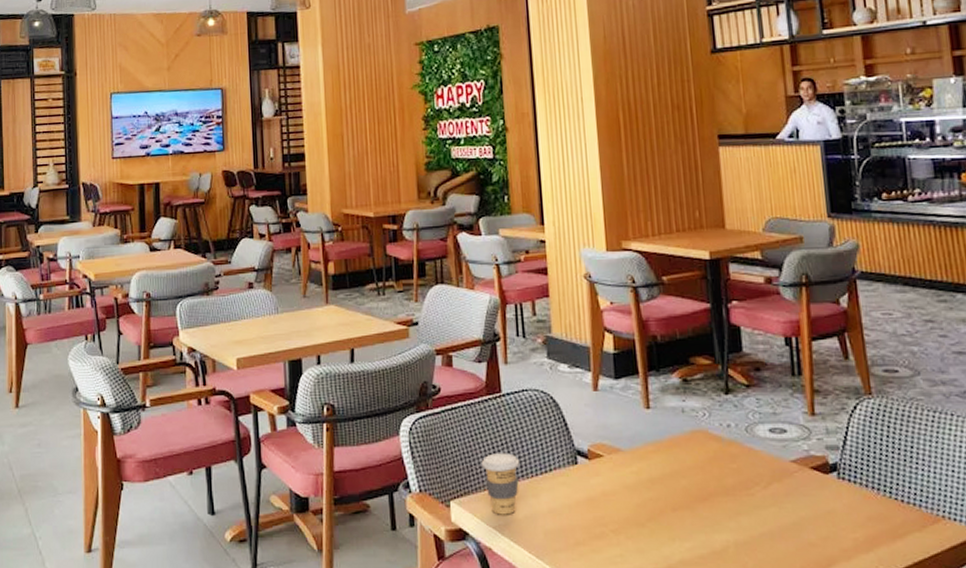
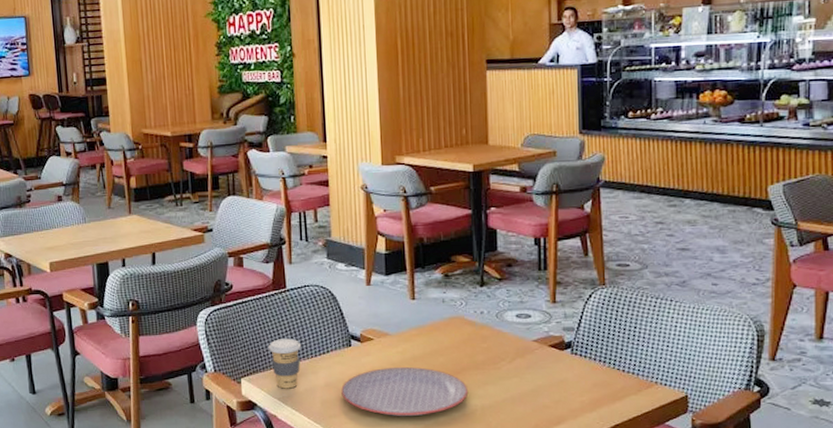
plate: none [567,490,718,554] -> present [341,366,469,417]

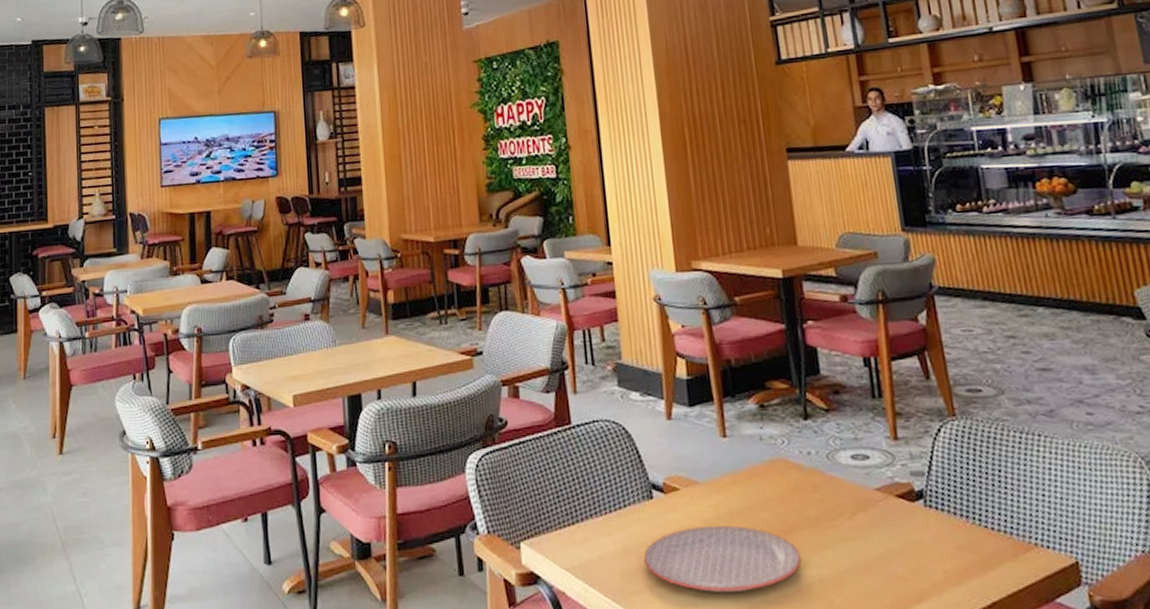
coffee cup: present [268,338,302,389] -> none [552,489,593,556]

